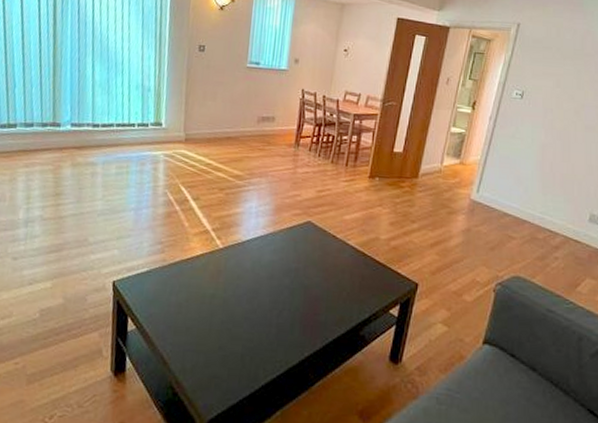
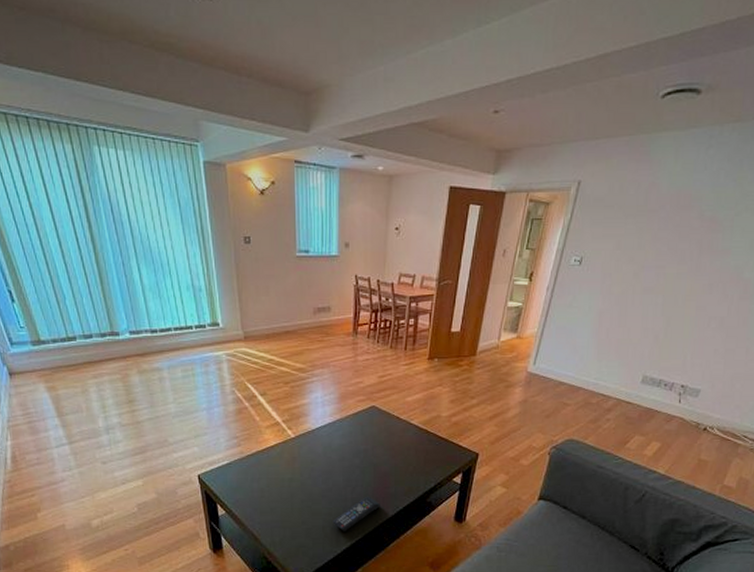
remote control: none [253,322,308,363] -> present [332,496,380,531]

